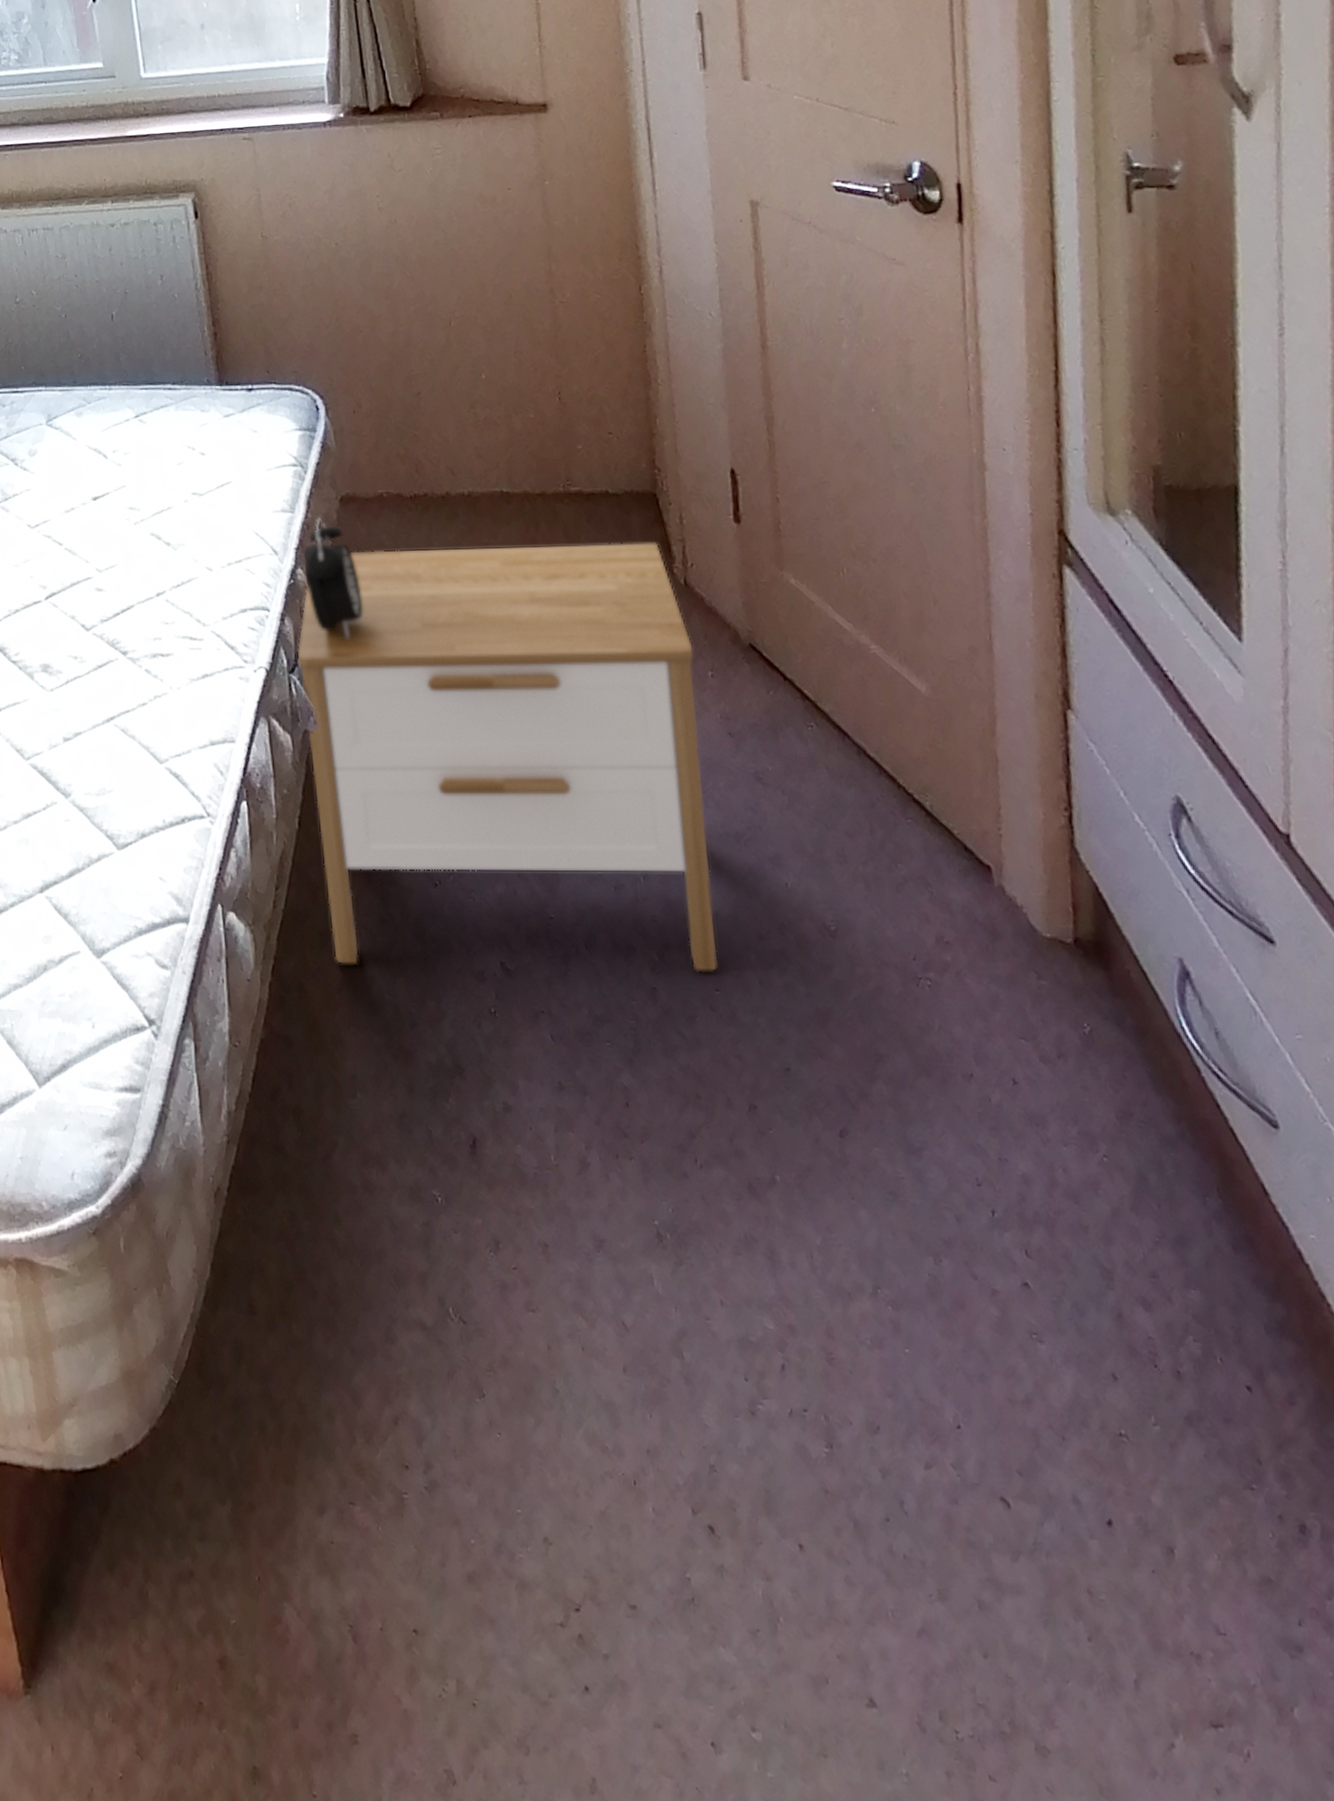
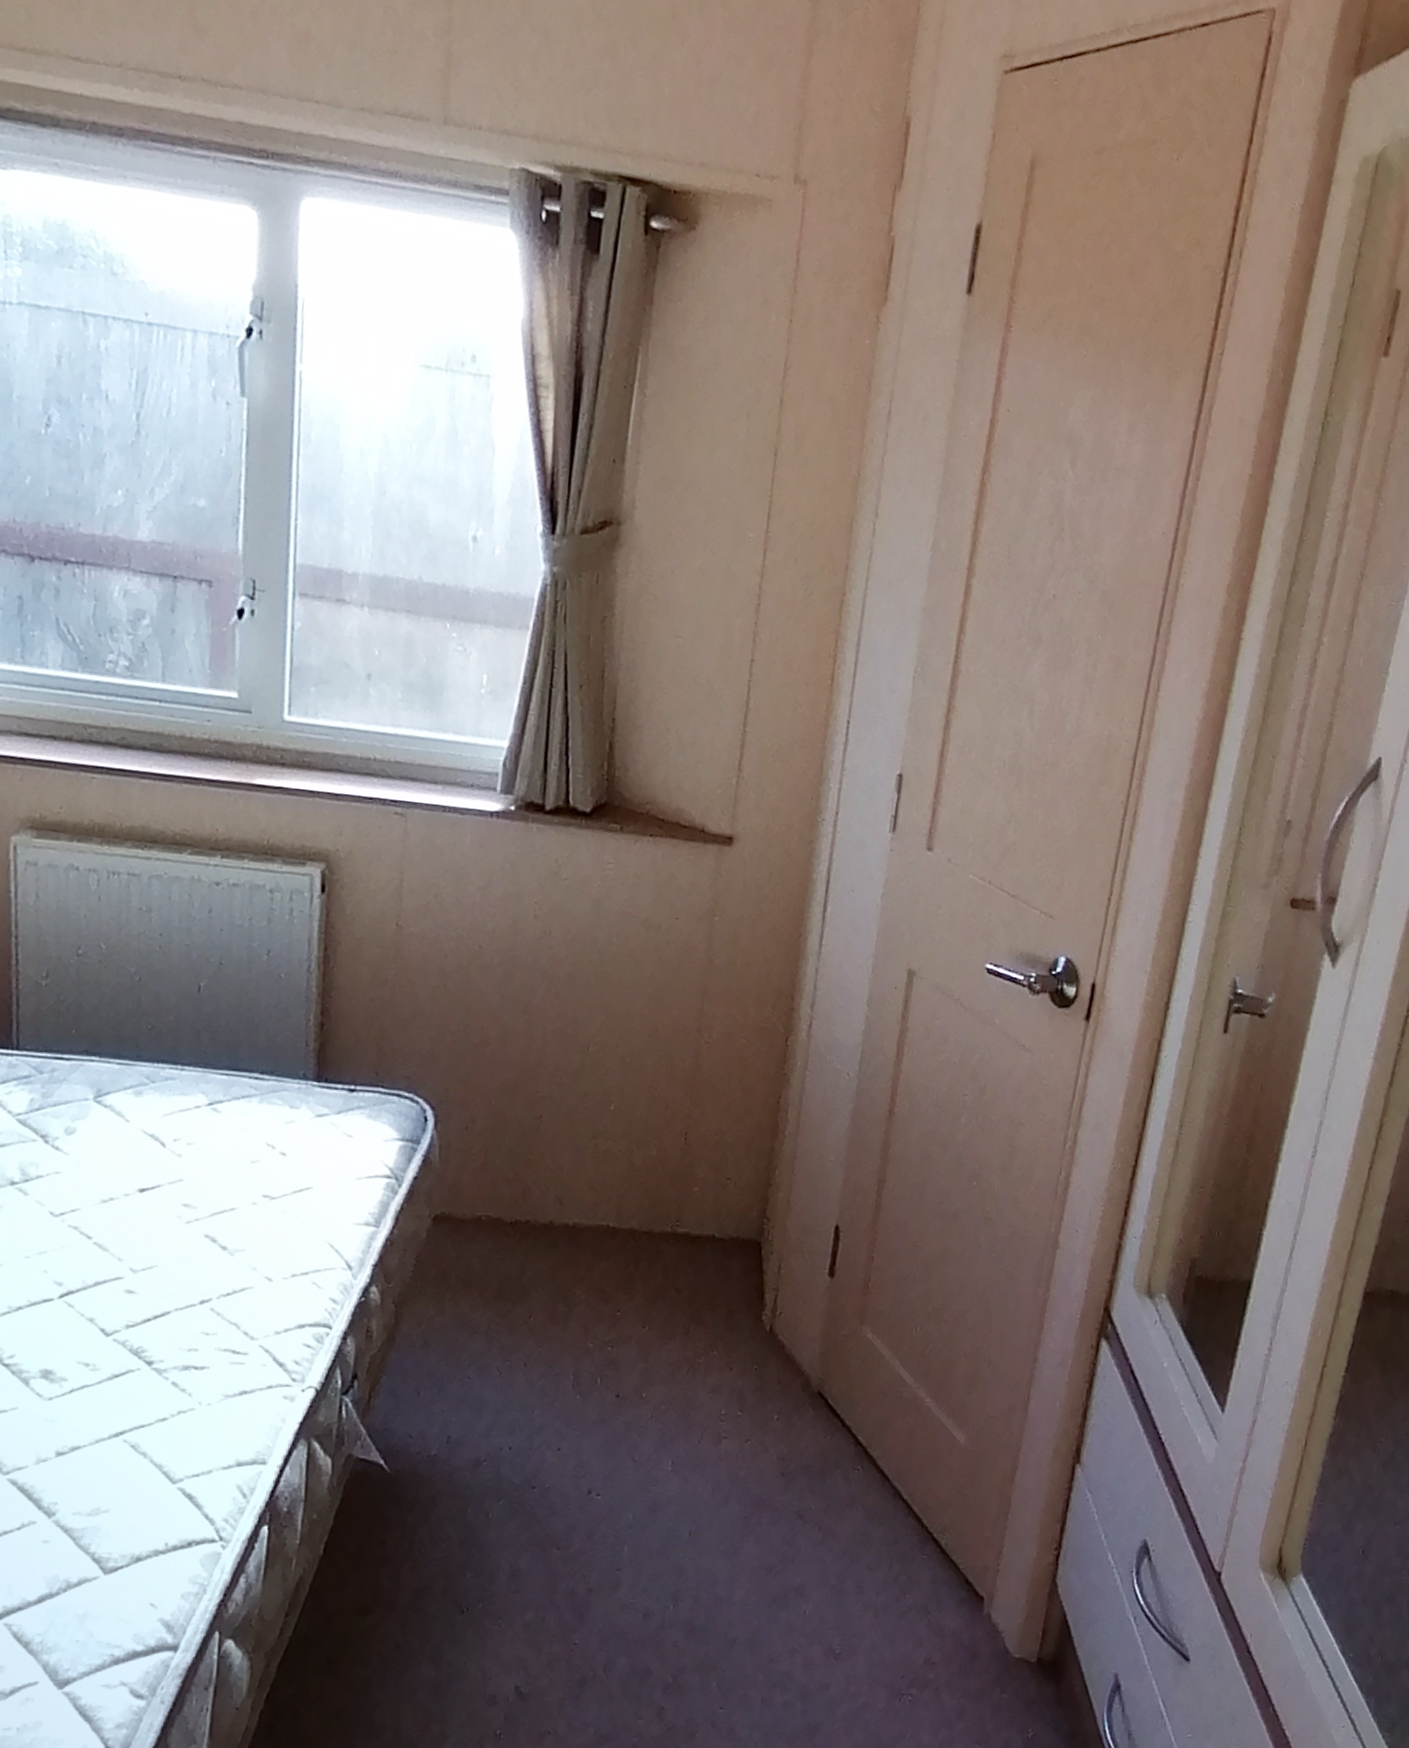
nightstand: present [297,543,718,971] -> none [339,1274,765,1691]
alarm clock: present [303,517,363,639] -> none [378,1234,439,1363]

